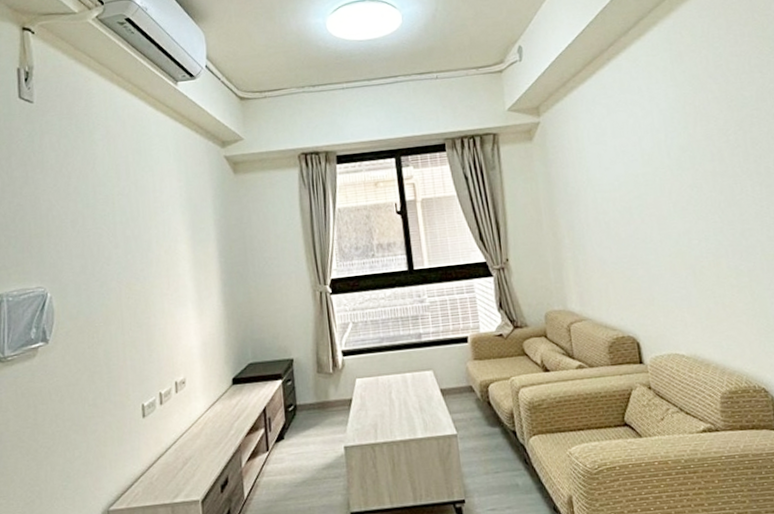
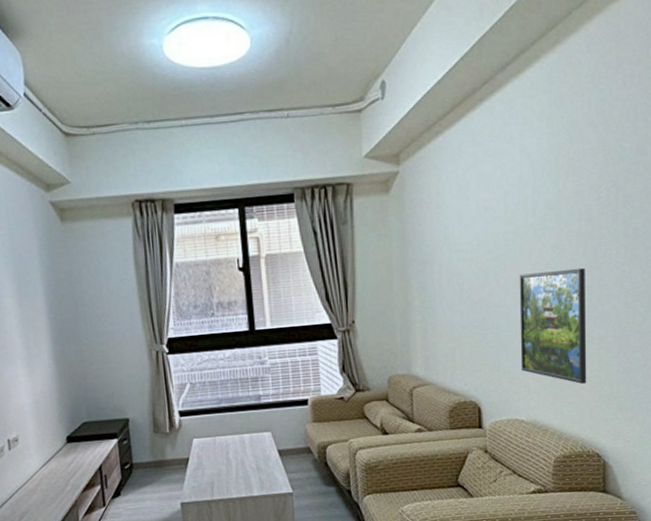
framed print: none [662,204,743,317] -> present [519,267,587,384]

